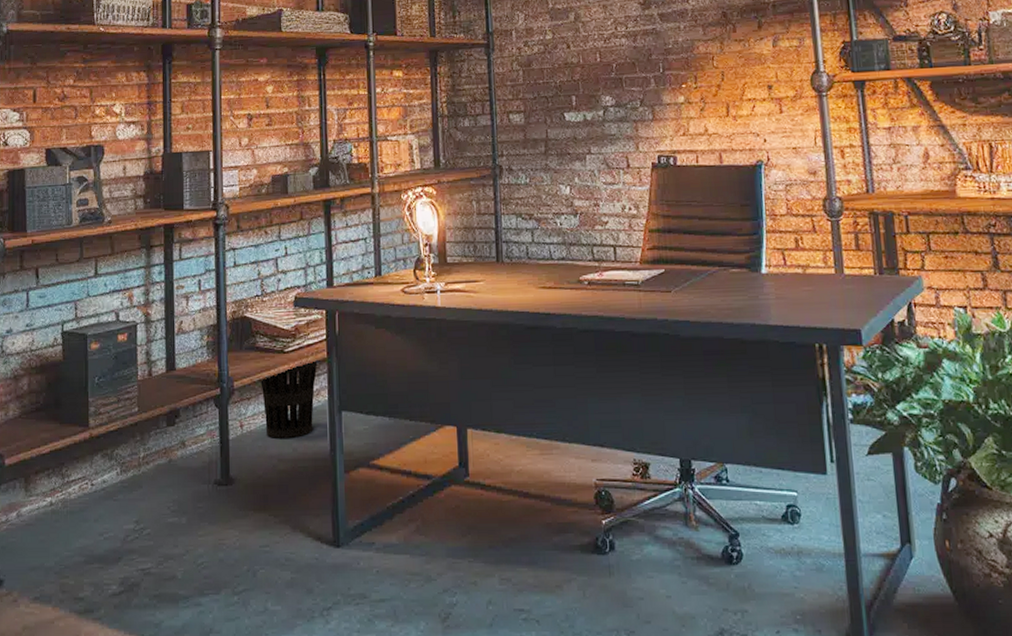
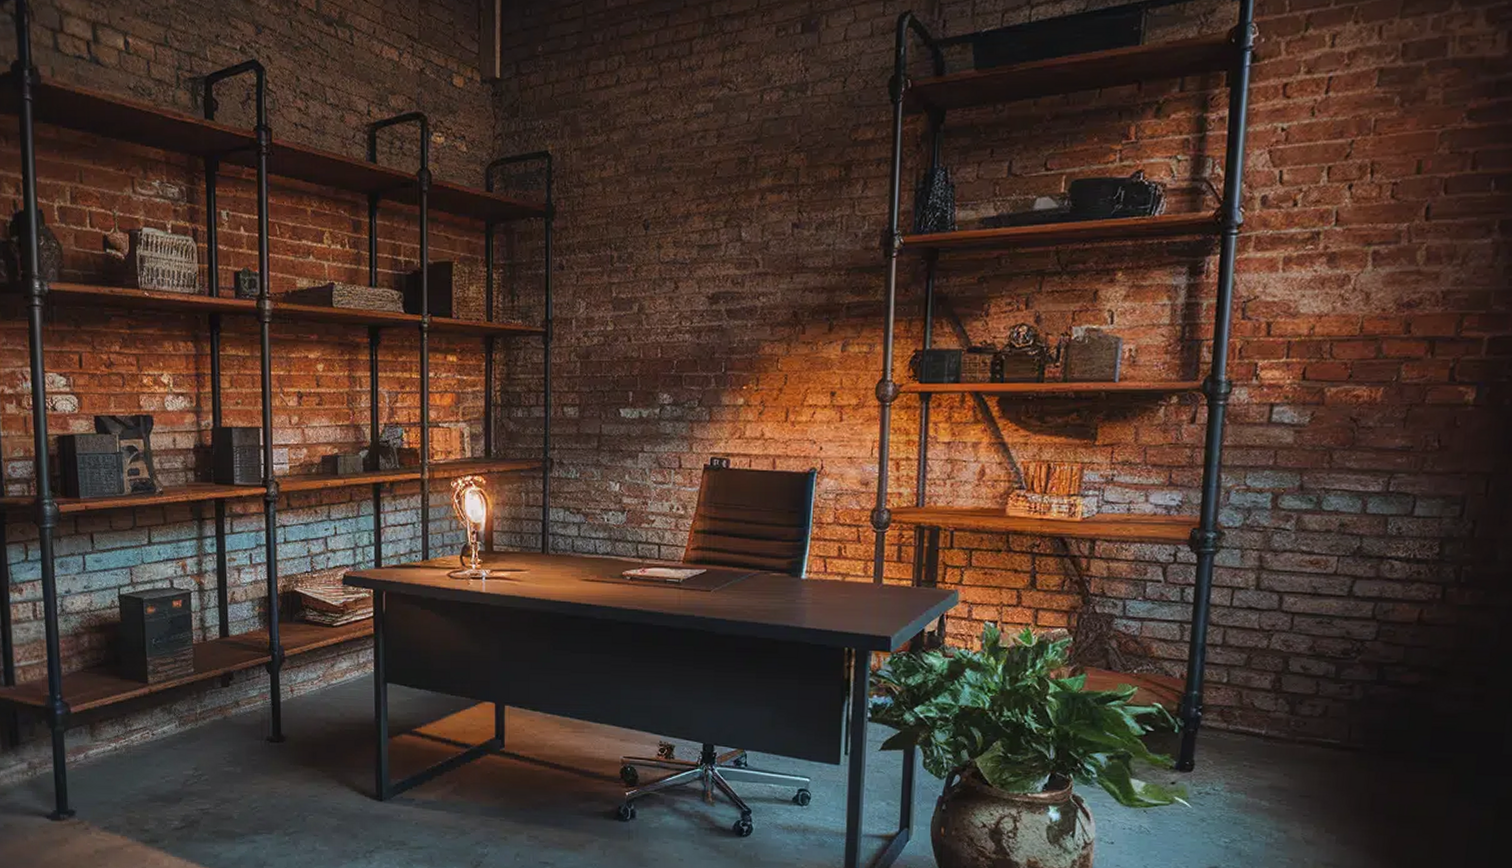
wastebasket: present [260,359,318,438] -> none [310,634,365,704]

